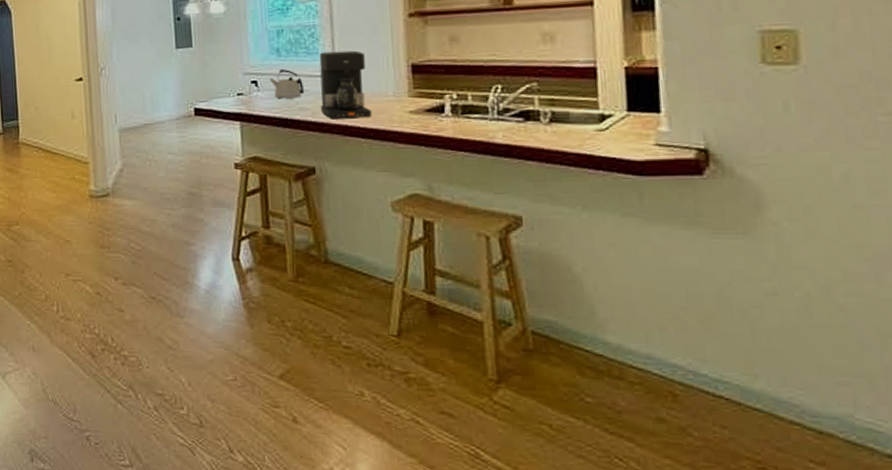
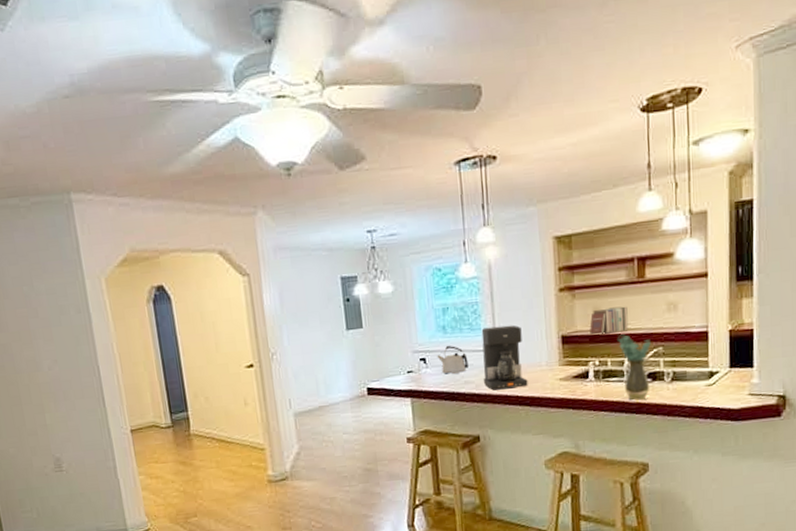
books: none [445,35,493,65] -> present [589,306,629,335]
vase: none [479,65,522,142] -> present [617,334,651,401]

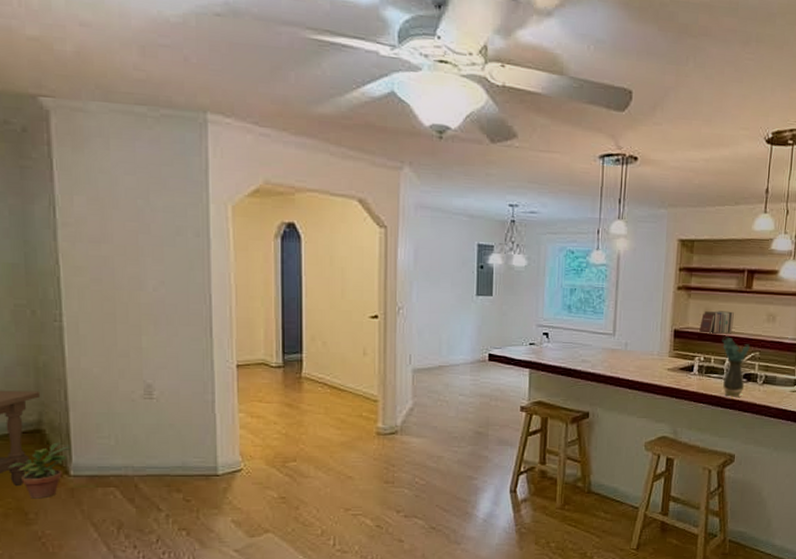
kettle: present [437,346,468,375] -> none [559,325,588,352]
coffee maker: present [481,325,528,390] -> none [599,312,640,372]

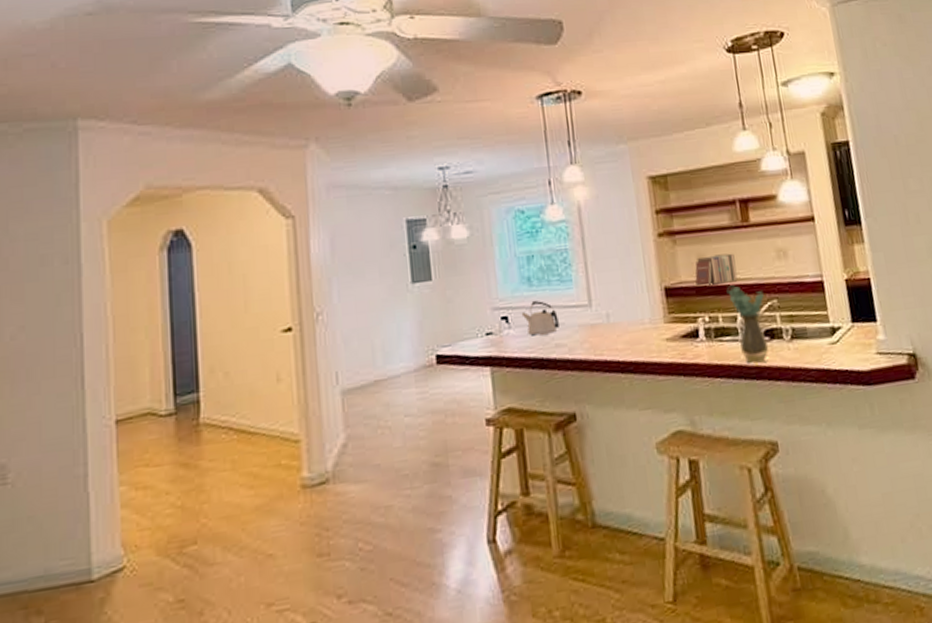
kettle: none [559,325,588,352] -> present [521,301,559,337]

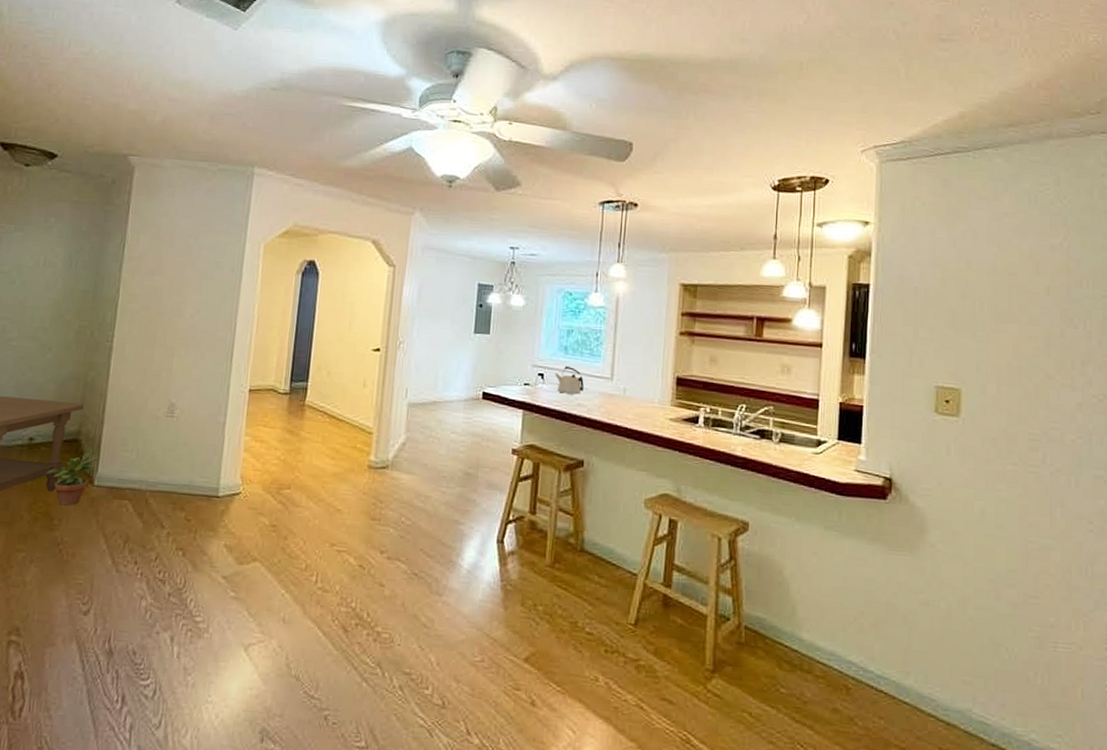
books: present [695,253,738,286] -> none [704,359,743,385]
vase: present [725,284,769,364] -> none [730,385,762,456]

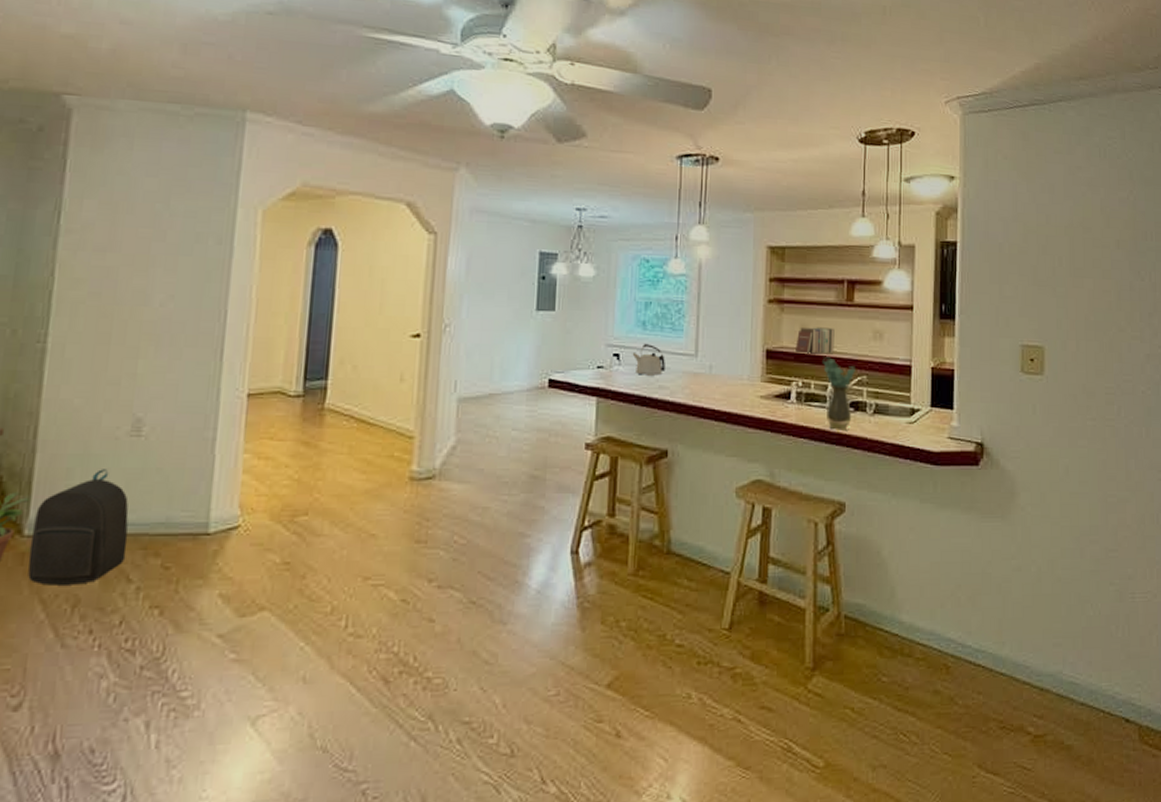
backpack: none [96,440,164,526] -> present [28,469,129,586]
books: none [704,359,743,385] -> present [795,327,835,354]
vase: none [730,385,762,456] -> present [822,356,855,430]

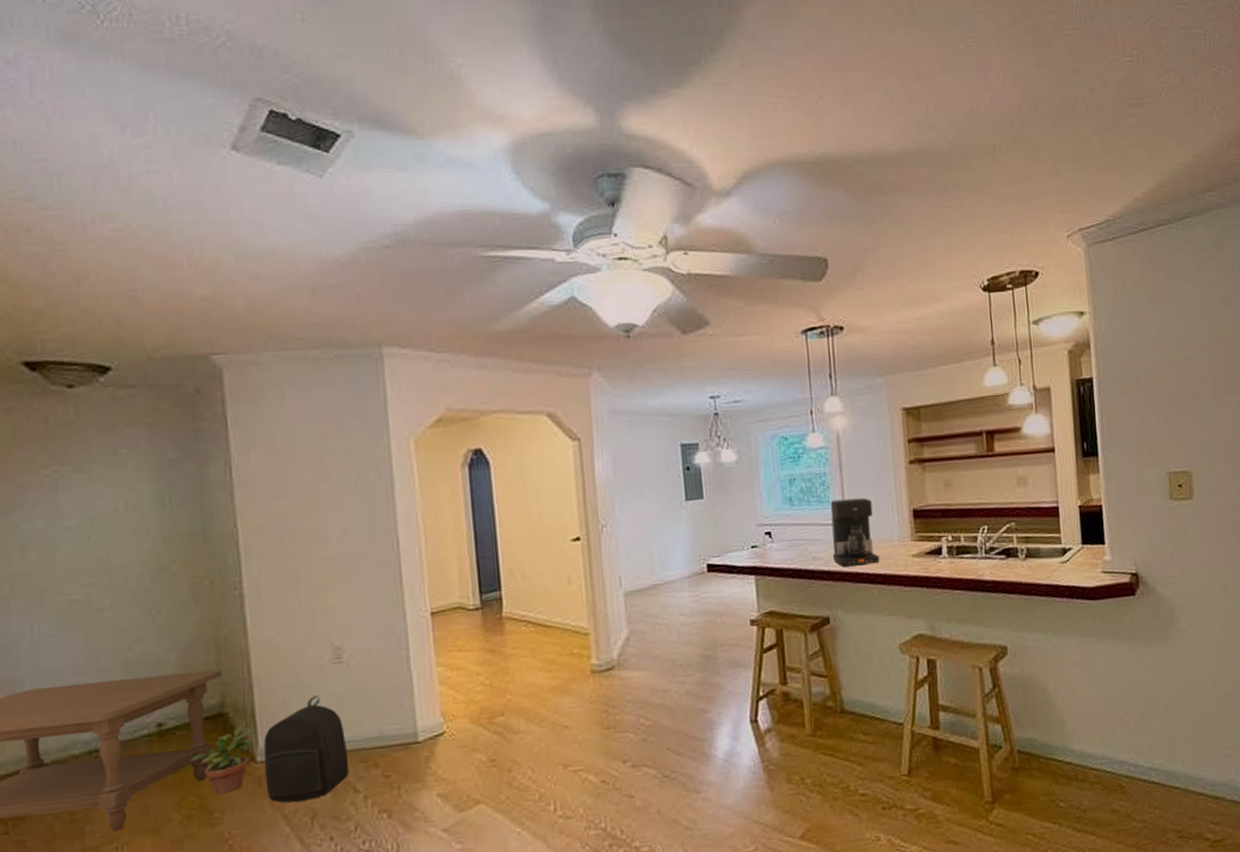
kettle: present [632,344,665,377] -> none [783,519,817,550]
coffee maker: none [679,329,727,401] -> present [830,497,880,567]
books: present [795,327,835,354] -> none [941,480,980,509]
vase: present [822,356,855,430] -> none [969,508,1005,579]

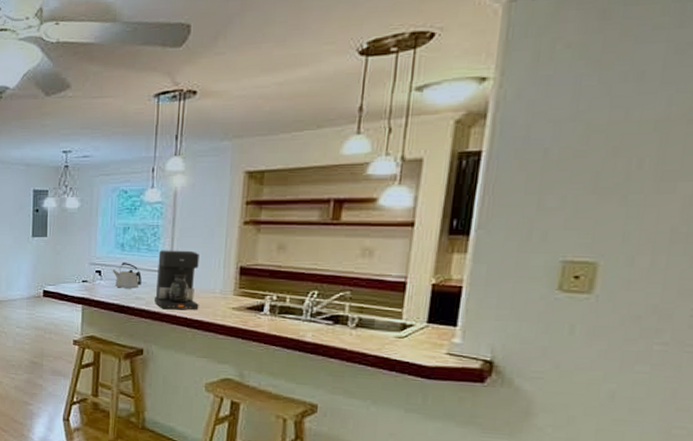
kettle: none [783,519,817,550] -> present [112,263,142,290]

